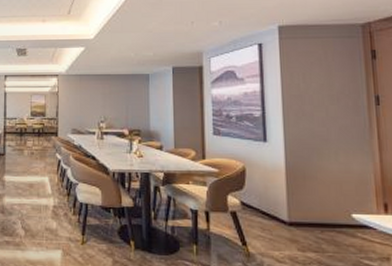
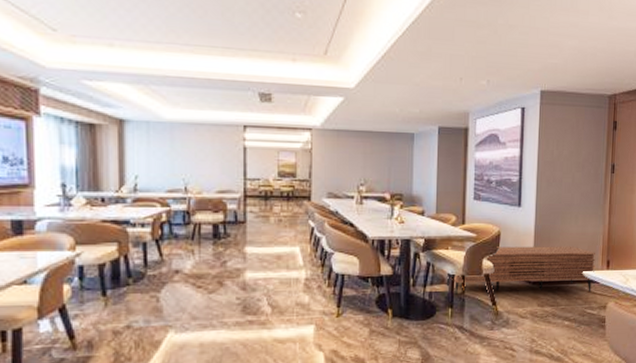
sideboard: none [189,182,368,240] -> present [446,246,596,295]

